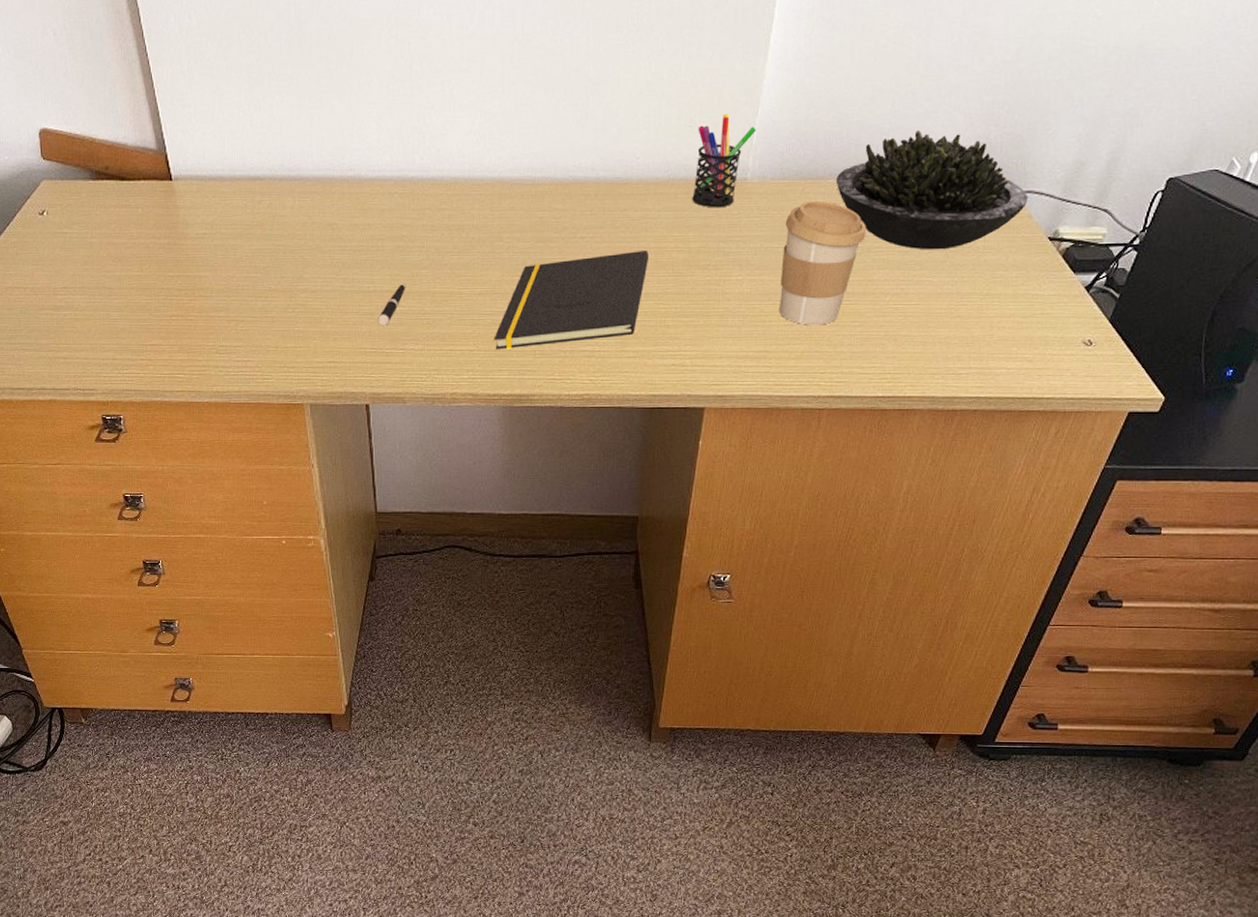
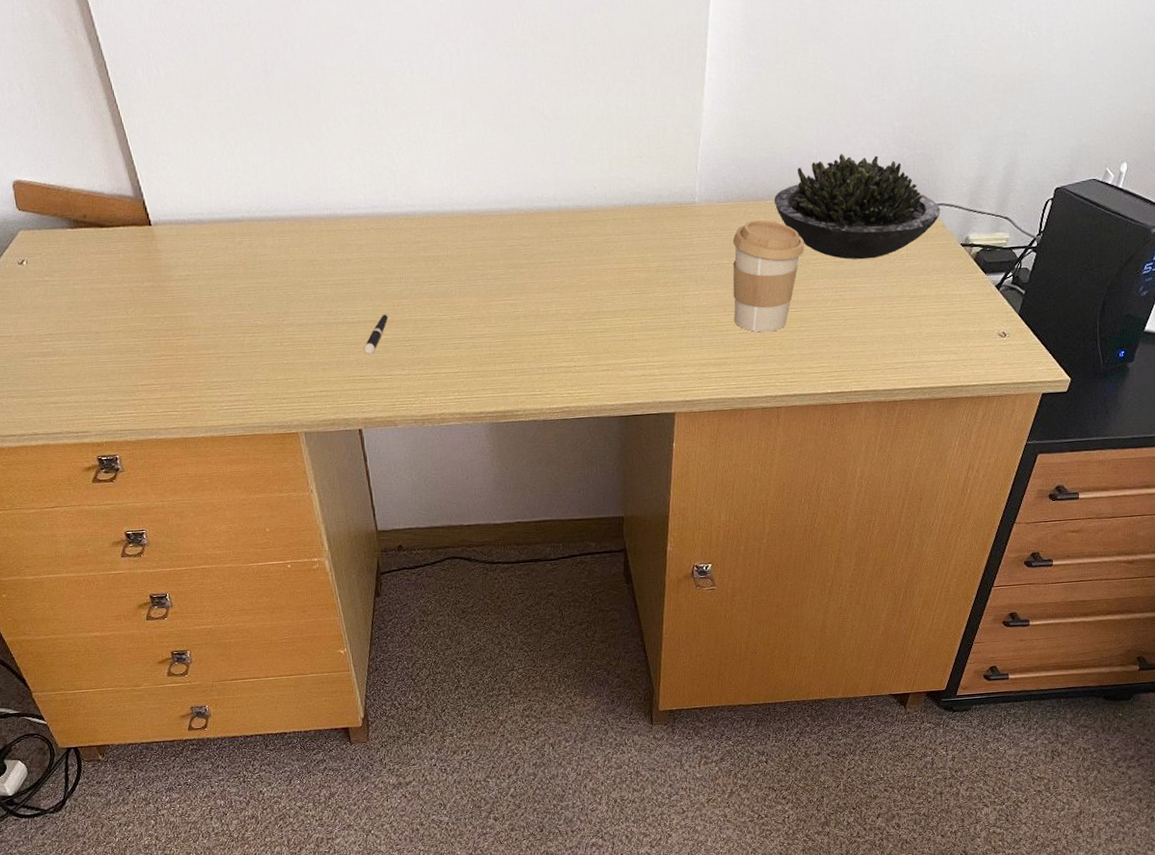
notepad: present [494,249,648,349] -> none [476,271,613,370]
pen holder: present [692,113,756,208] -> none [647,144,699,230]

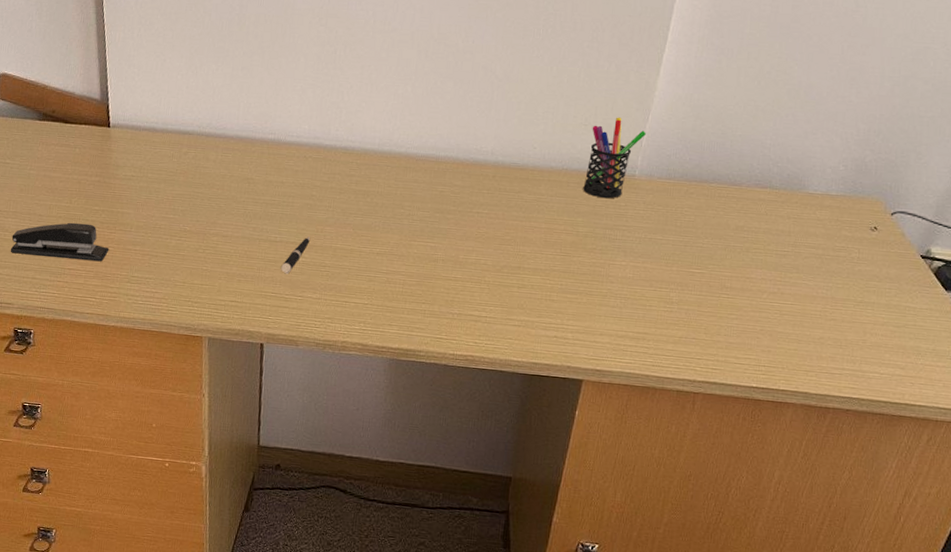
stapler: none [71,333,181,378] -> present [10,222,110,262]
pen holder: none [647,144,699,230] -> present [583,117,646,199]
coffee cup: present [732,219,805,332] -> none [660,200,747,314]
succulent plant: present [774,153,941,260] -> none [718,147,902,257]

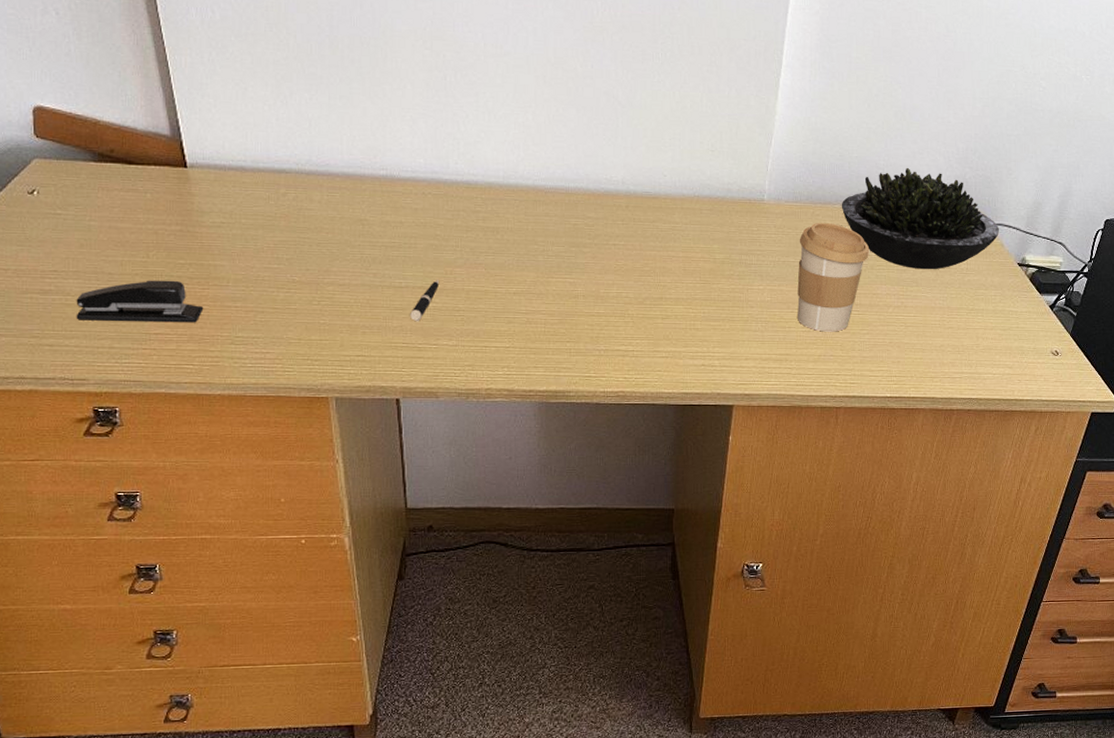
pen holder: present [583,117,646,199] -> none [716,142,770,224]
coffee cup: none [660,200,747,314] -> present [797,222,870,332]
succulent plant: none [718,147,902,257] -> present [841,167,1000,270]

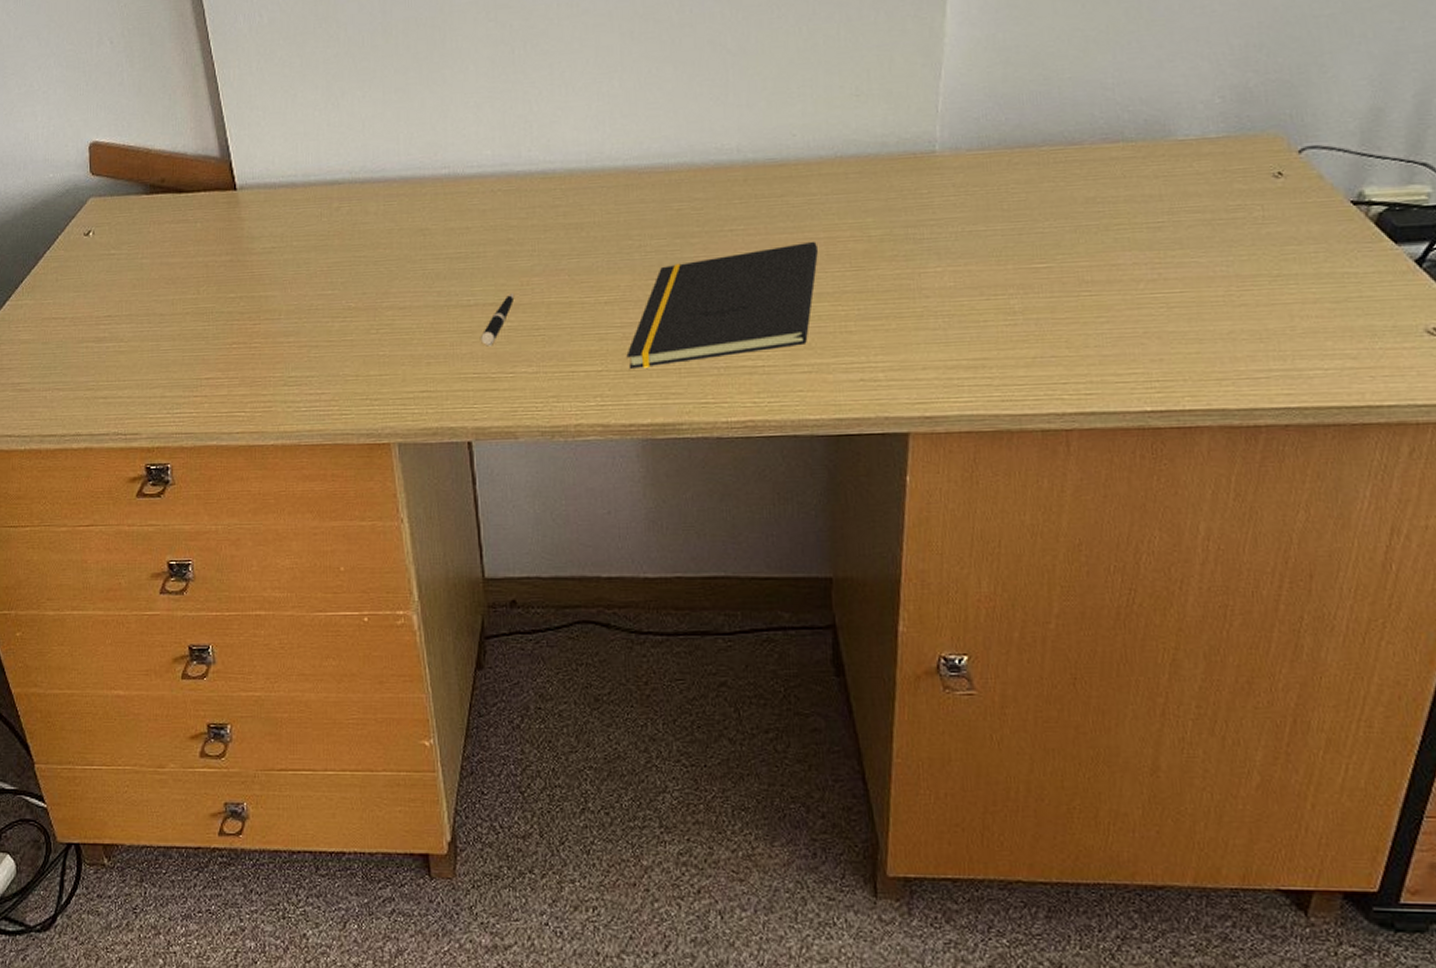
stapler: present [76,280,204,323] -> none [129,317,255,368]
notepad: none [529,258,677,347] -> present [626,241,818,369]
coffee cup: present [797,222,870,332] -> none [991,172,1101,324]
succulent plant: present [841,167,1000,270] -> none [1051,82,1314,225]

